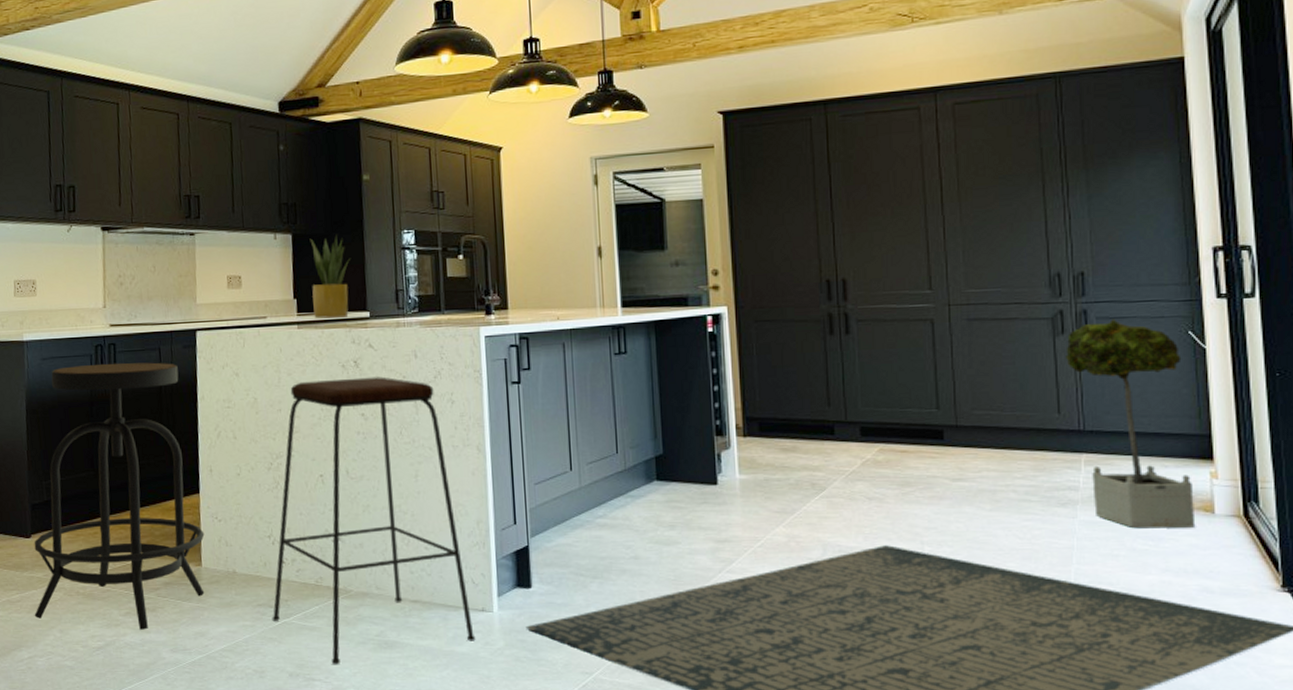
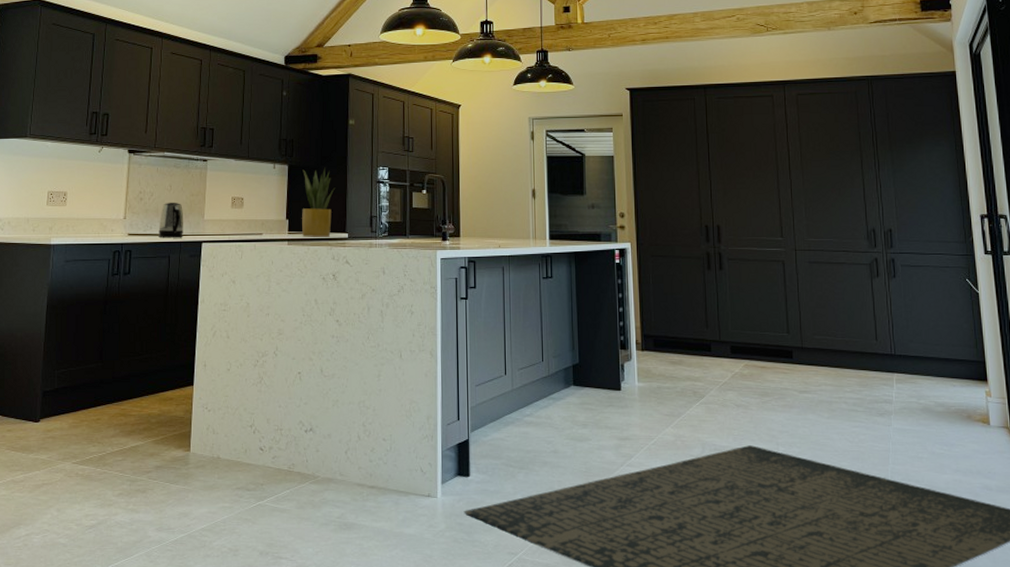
bar stool: present [34,362,205,630] -> none [35,267,195,510]
kettle: none [144,285,174,328] -> present [158,202,183,238]
bar stool: present [272,376,476,665] -> none [248,289,422,545]
potted tree: present [1065,319,1196,529] -> none [880,267,977,436]

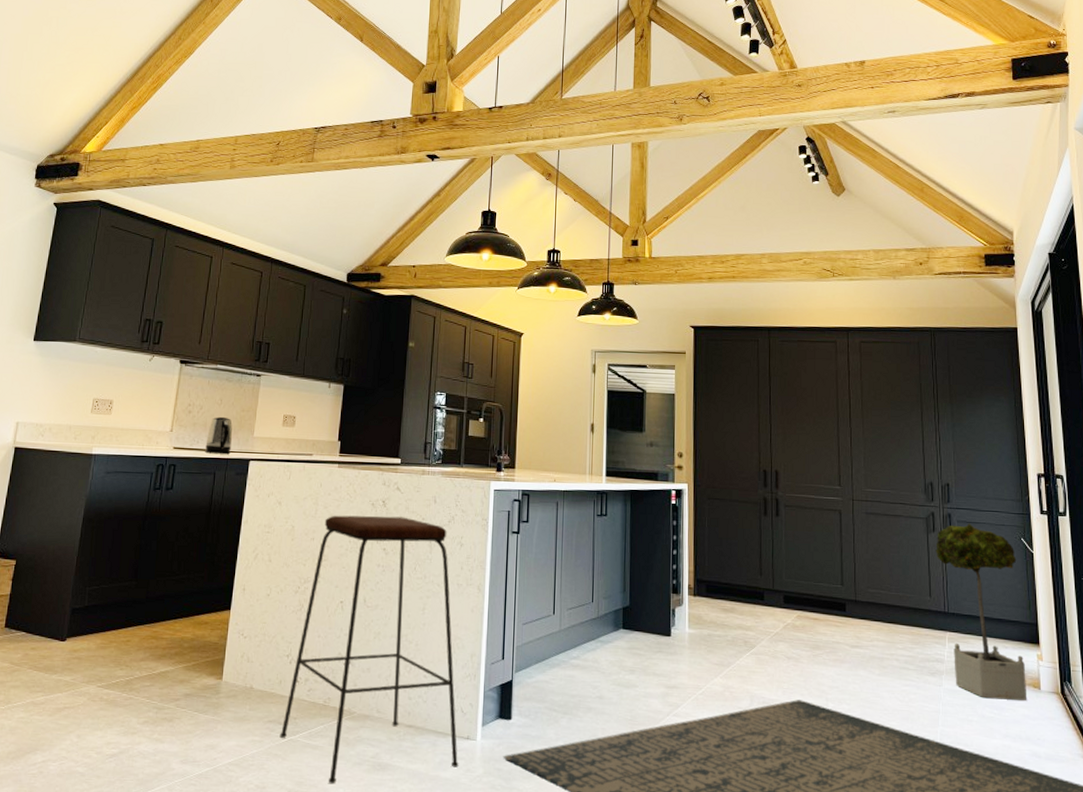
bar stool: none [248,289,422,545] -> present [279,515,459,784]
planter: present [302,168,335,237] -> none [354,390,390,462]
potted tree: none [880,267,977,436] -> present [936,523,1028,701]

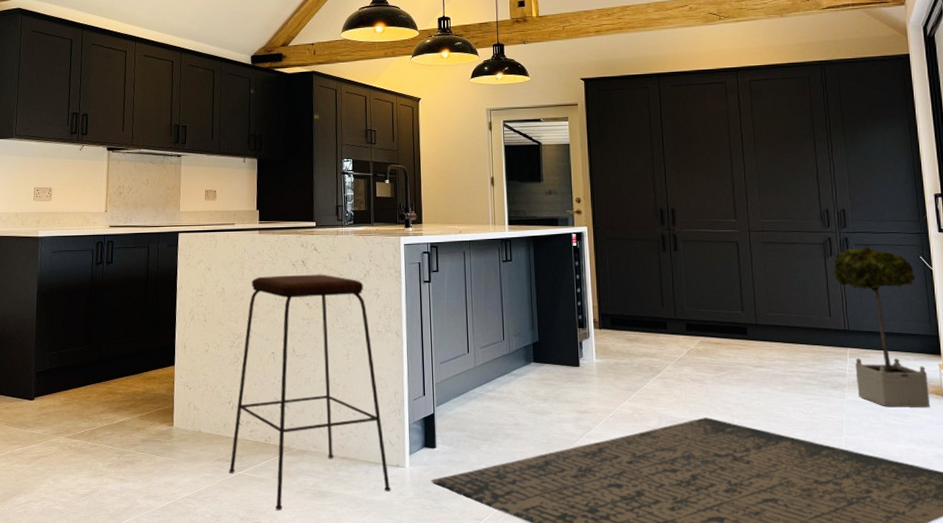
kettle: present [205,416,232,455] -> none [138,195,161,230]

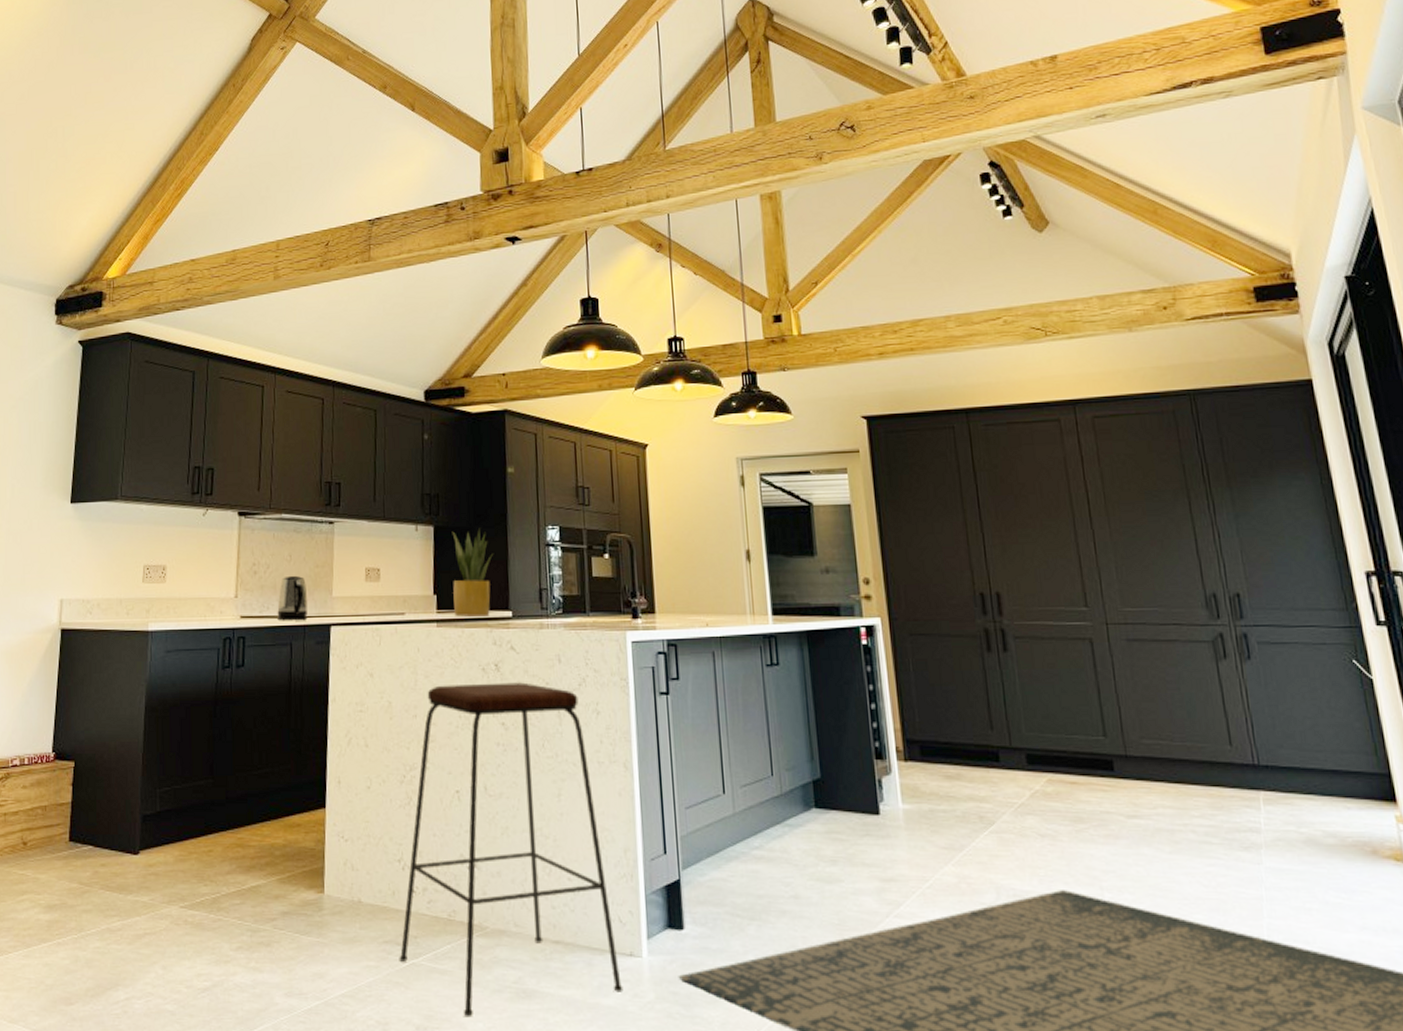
kettle: none [138,195,161,230] -> present [277,575,308,621]
planter: none [271,161,302,226] -> present [452,529,493,617]
potted tree: present [833,245,931,407] -> none [1230,644,1389,879]

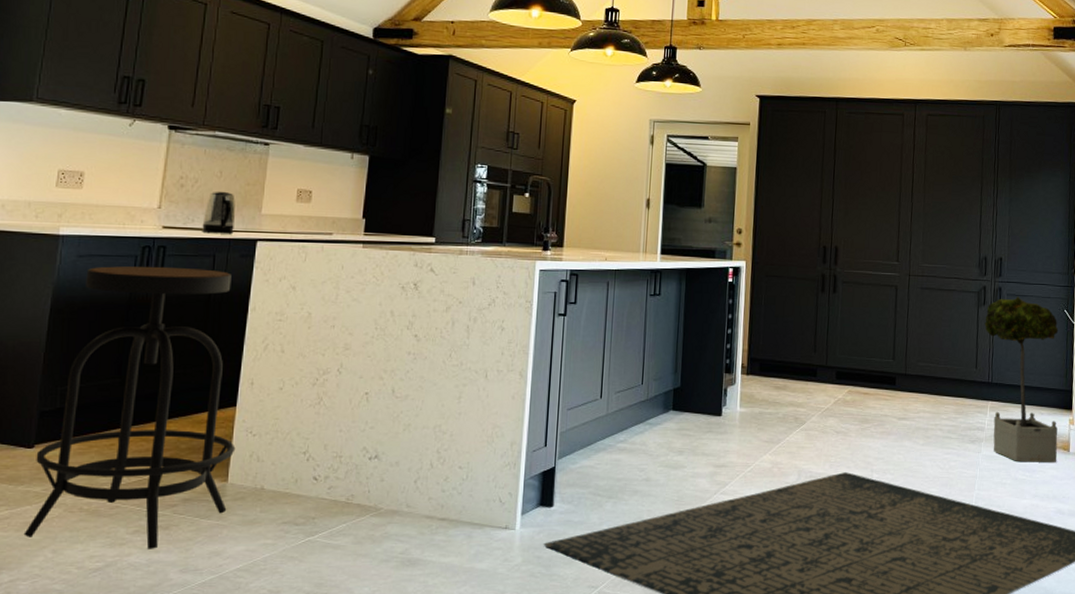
bar stool: none [135,658,329,968] -> present [23,266,236,549]
bar stool: present [399,682,623,1018] -> none [296,300,496,584]
planter: present [452,529,493,617] -> none [381,162,423,241]
potted tree: none [1230,644,1389,879] -> present [984,296,1059,462]

